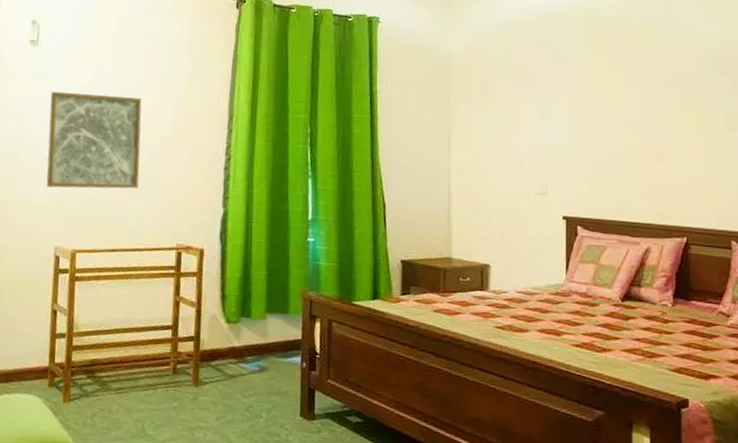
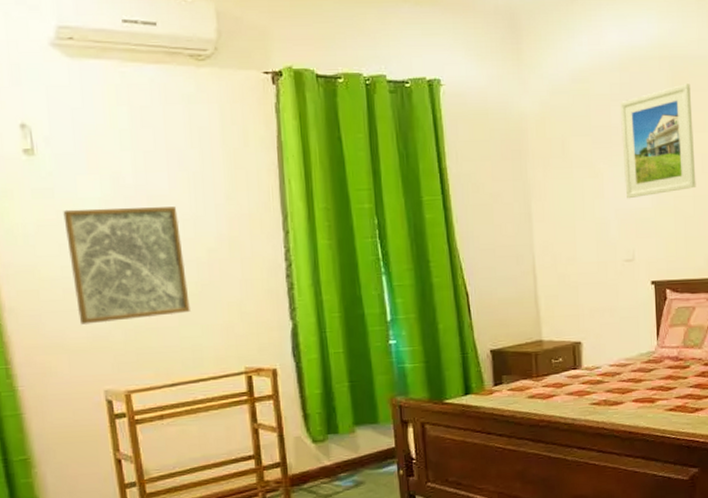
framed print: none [540,41,611,138] -> present [619,84,696,199]

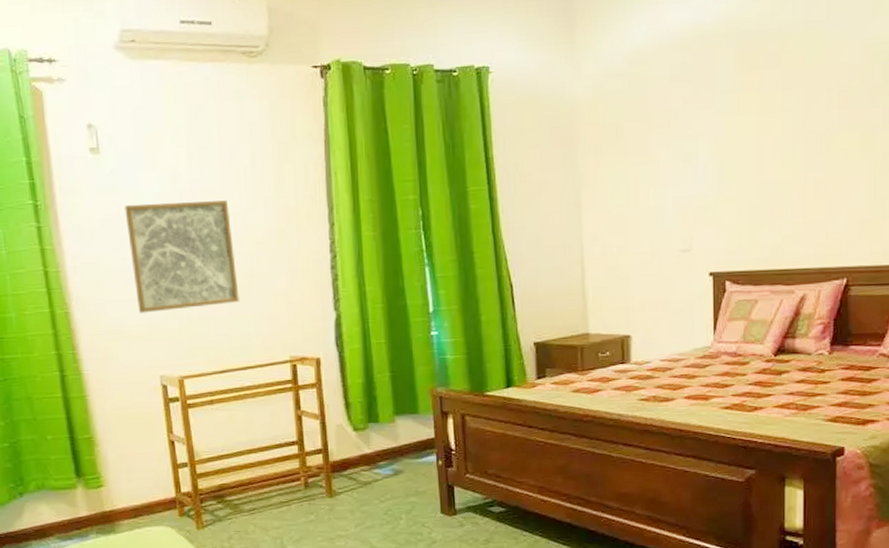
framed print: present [619,84,696,199] -> none [680,61,763,186]

